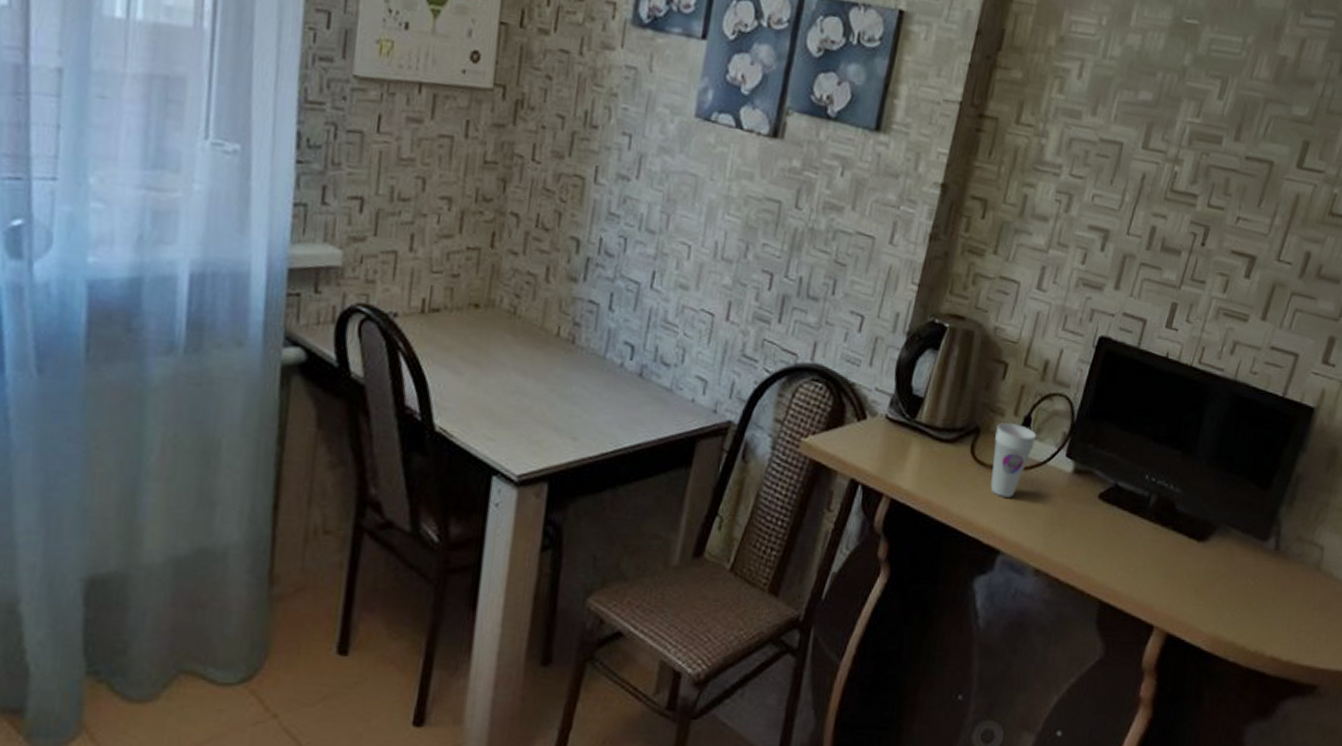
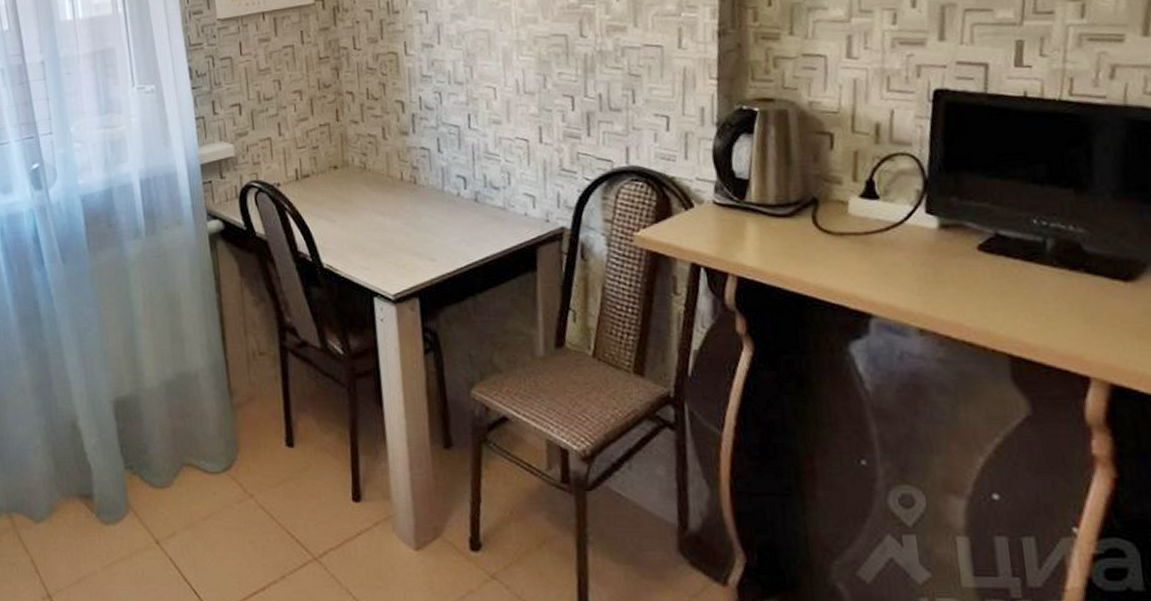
cup: present [990,423,1037,498] -> none [836,189,885,262]

